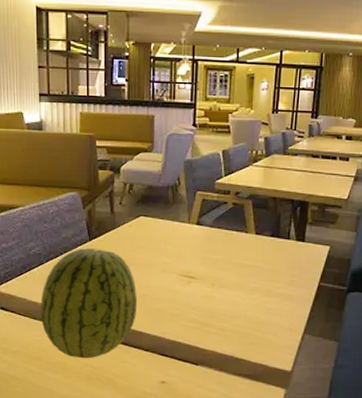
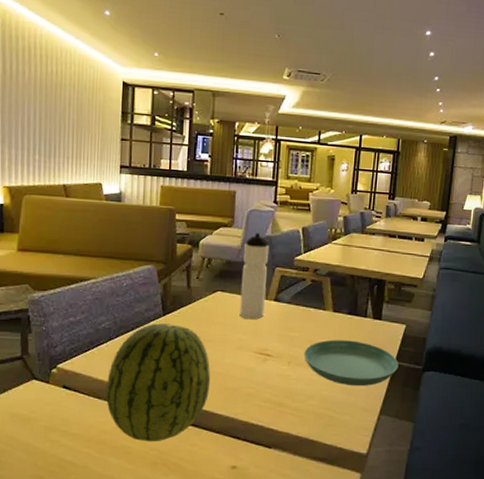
water bottle: none [163,157,190,242] -> present [239,233,269,319]
saucer: none [227,262,323,307] -> present [304,339,399,387]

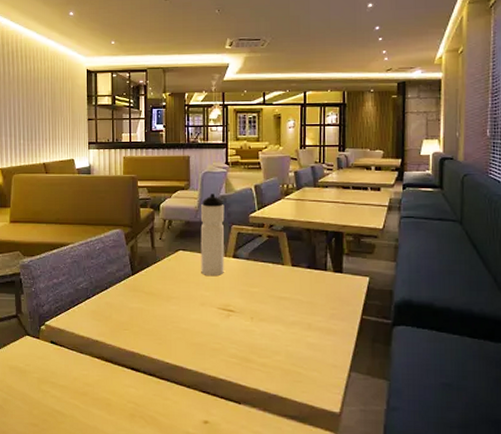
fruit: present [106,323,211,442] -> none [87,282,179,395]
saucer: present [304,339,399,387] -> none [266,294,365,342]

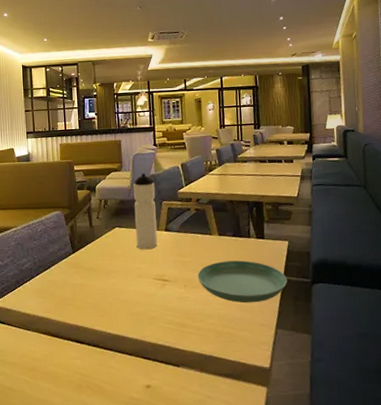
saucer: none [266,294,365,342] -> present [197,260,288,303]

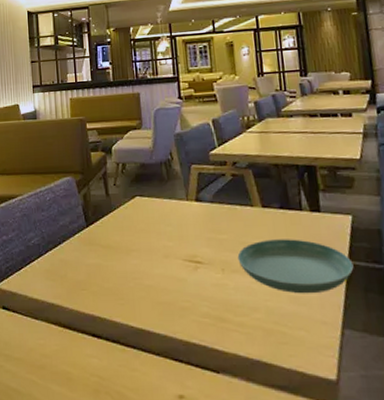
water bottle: present [134,173,158,249] -> none [156,131,187,223]

